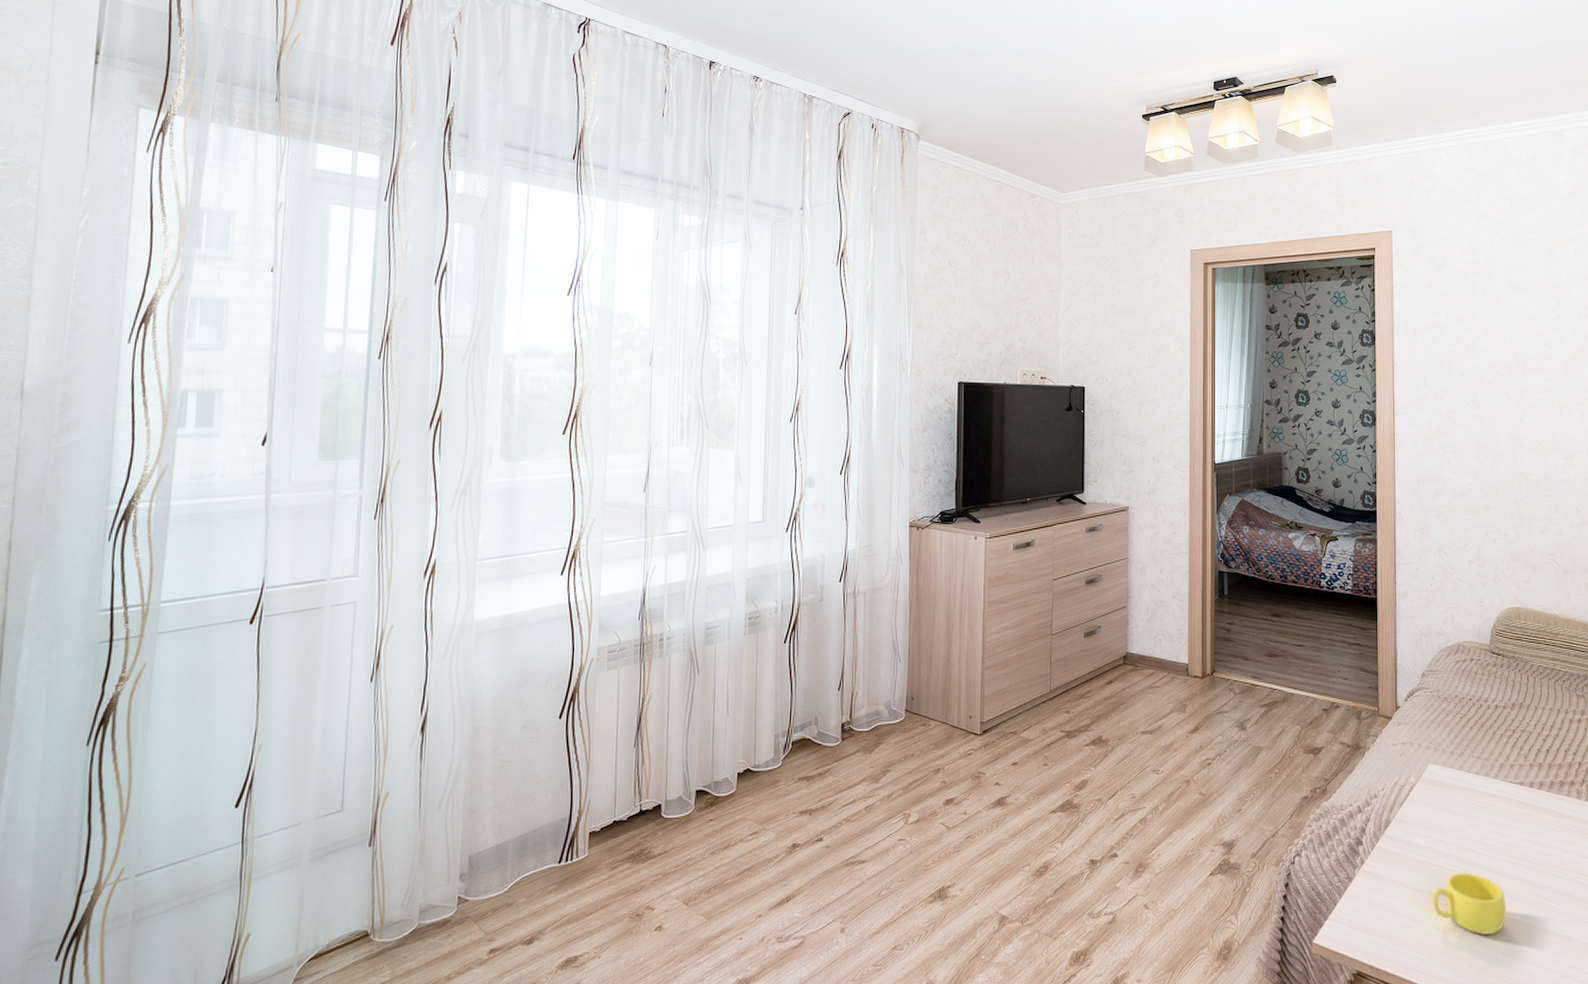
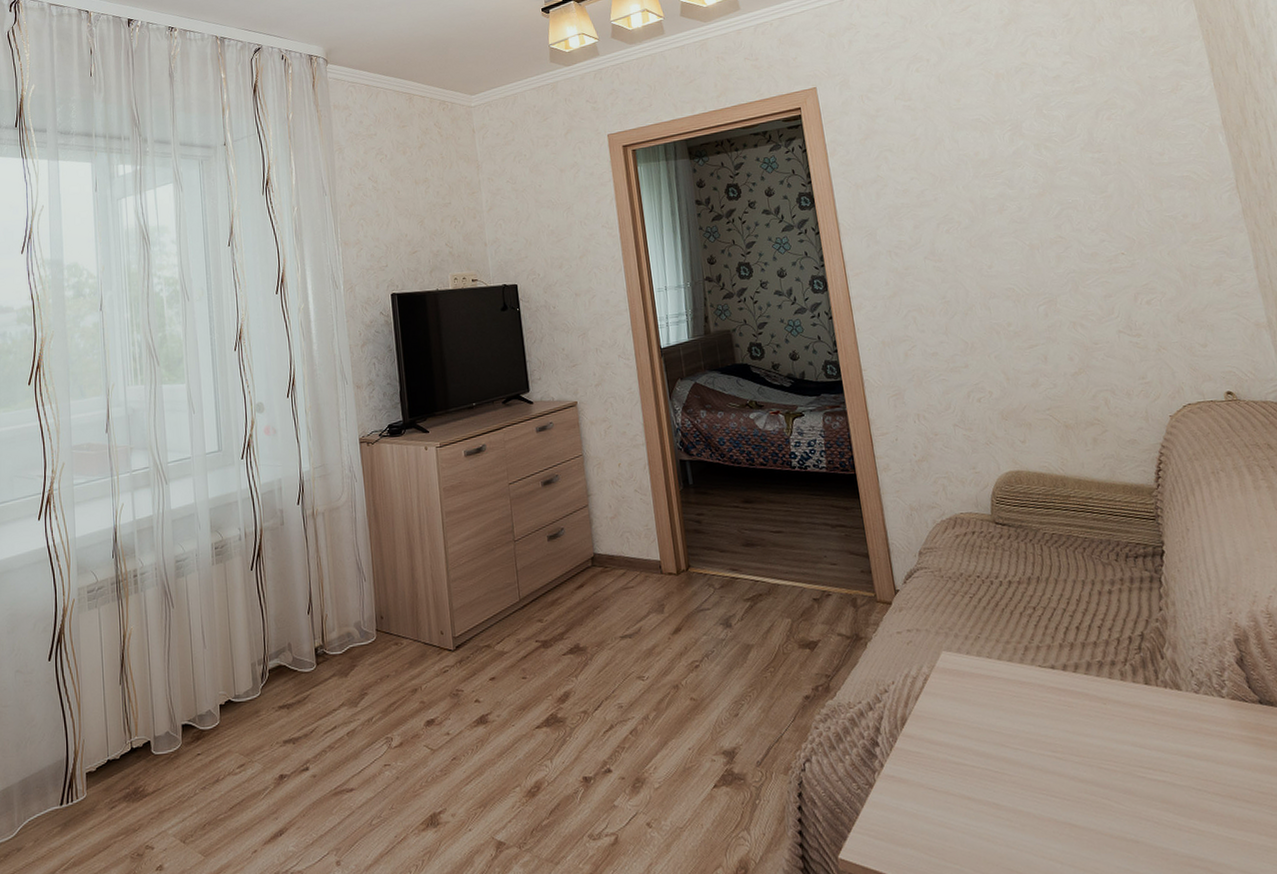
cup: present [1432,873,1507,935] -> none [967,771,1058,842]

